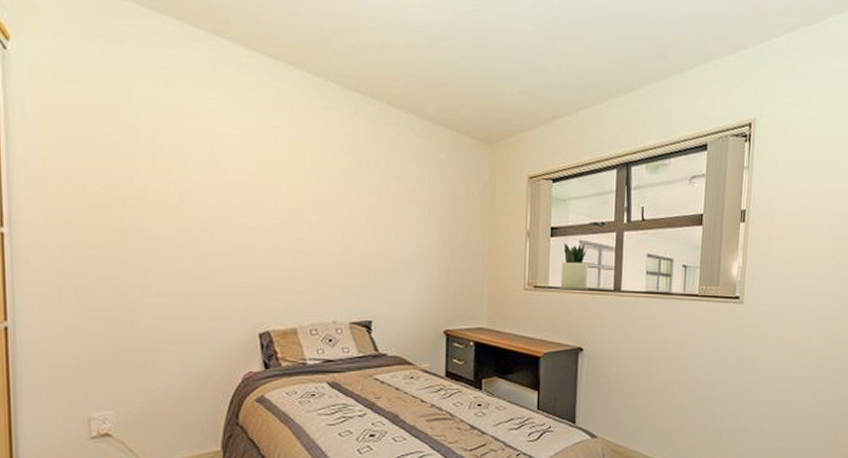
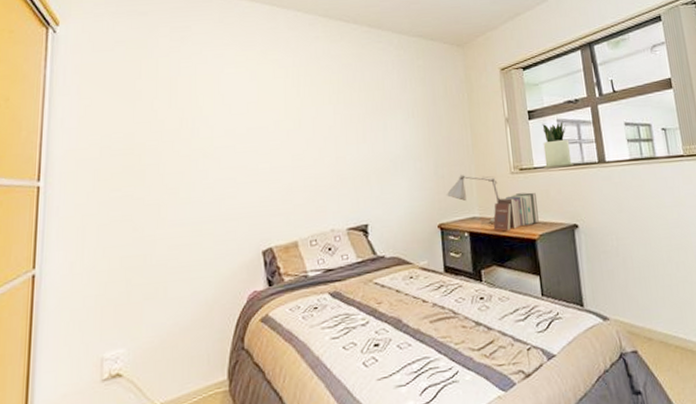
desk lamp: none [455,283,511,336] -> present [446,174,501,224]
books: none [499,310,546,346] -> present [493,192,539,231]

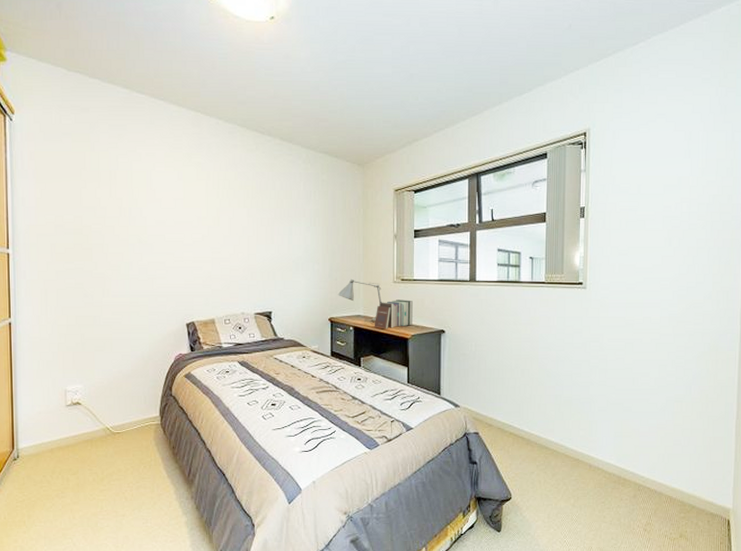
planter: present [542,121,575,169] -> none [422,242,449,282]

